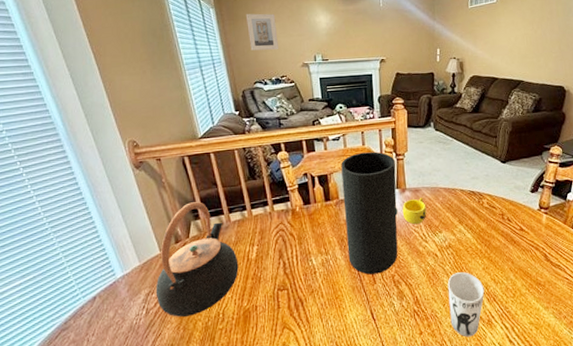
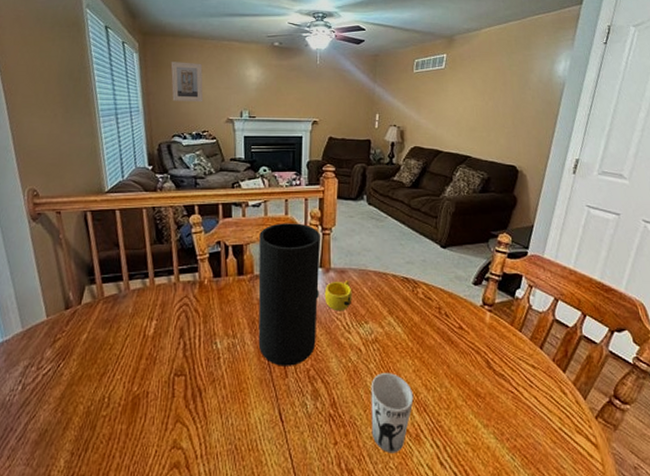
teapot: present [155,202,239,317] -> none [35,264,133,397]

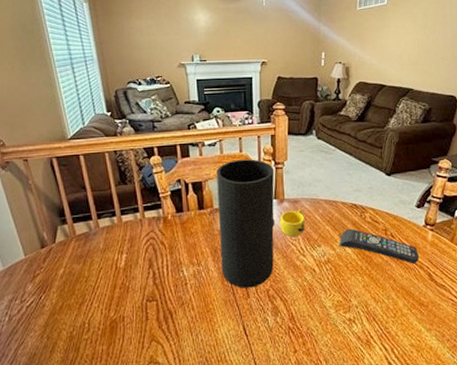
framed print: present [171,62,204,103] -> none [120,9,155,49]
cup: present [370,373,414,454] -> none [325,289,364,358]
remote control: none [388,304,476,349] -> present [339,228,419,264]

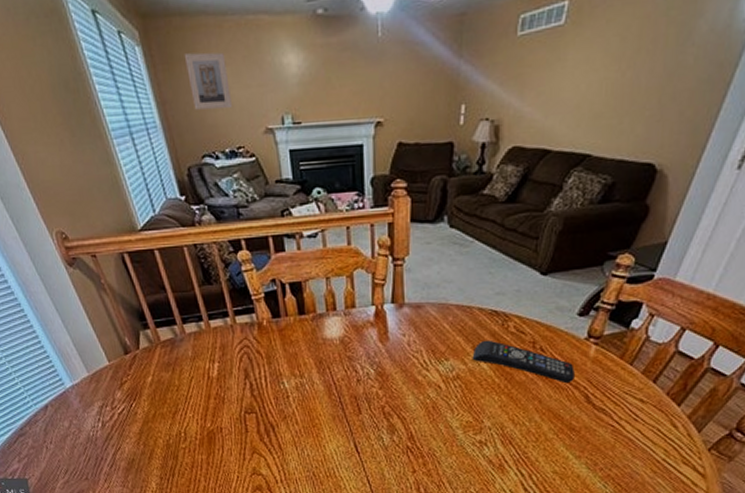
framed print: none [120,9,155,49] -> present [184,52,233,110]
vase: present [217,159,275,288] -> none [319,254,392,404]
cup: present [279,209,306,238] -> none [398,316,431,349]

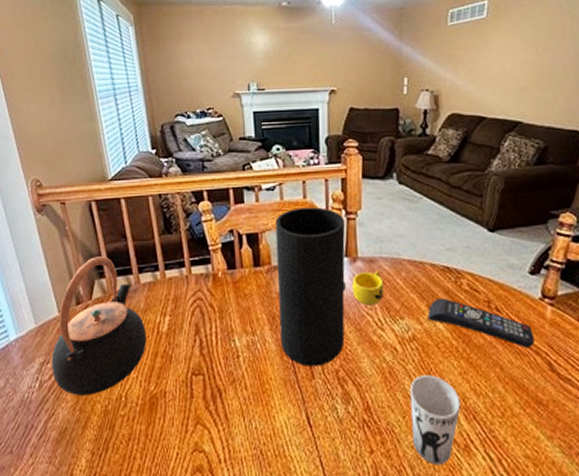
teapot: none [109,308,199,432] -> present [51,257,147,395]
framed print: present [184,52,233,110] -> none [169,32,207,77]
vase: none [319,254,392,404] -> present [276,207,346,366]
cup: none [398,316,431,349] -> present [352,271,385,306]
cup: none [451,409,499,481] -> present [409,375,461,465]

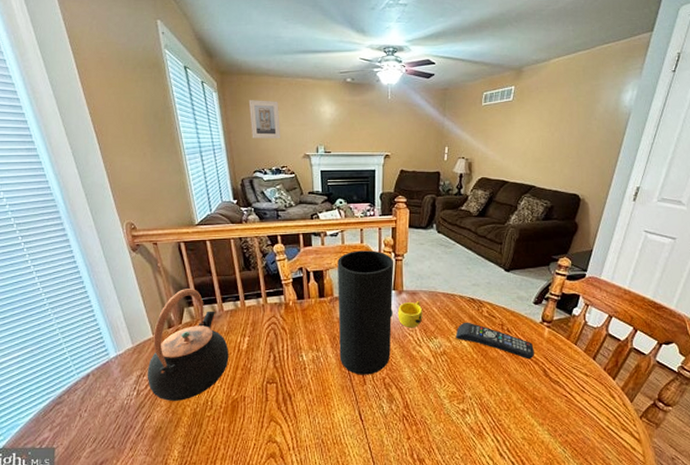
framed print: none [169,32,207,77] -> present [248,100,281,139]
cup: present [409,375,461,465] -> none [439,380,478,447]

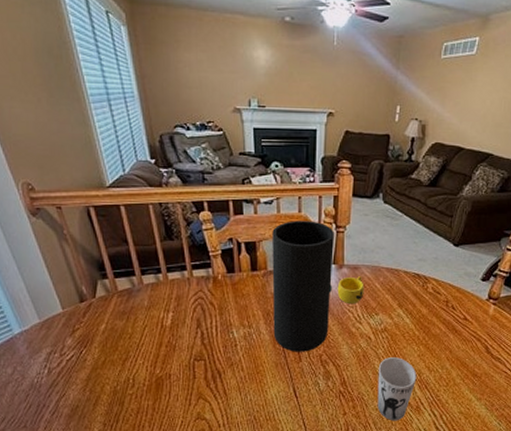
teapot: present [147,289,229,401] -> none [58,259,151,379]
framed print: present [248,100,281,139] -> none [166,38,207,88]
cup: none [439,380,478,447] -> present [377,357,417,421]
remote control: present [455,322,534,360] -> none [397,298,478,337]

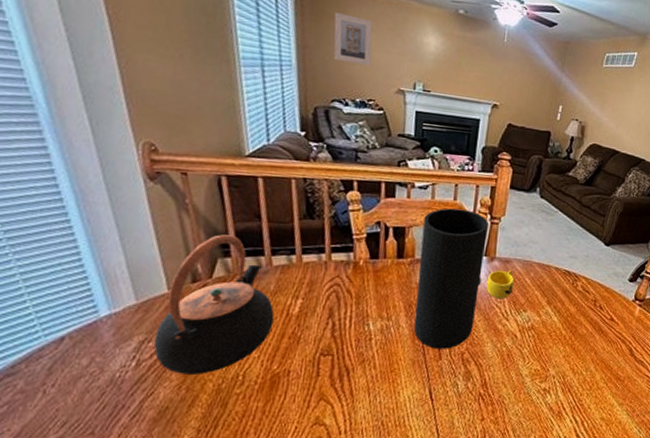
teapot: none [58,259,151,379] -> present [153,234,275,374]
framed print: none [166,38,207,88] -> present [333,12,373,67]
cup: present [377,357,417,421] -> none [517,358,561,428]

